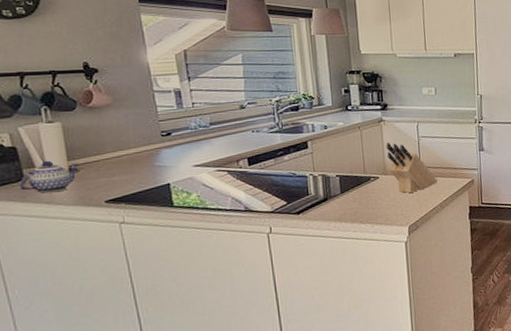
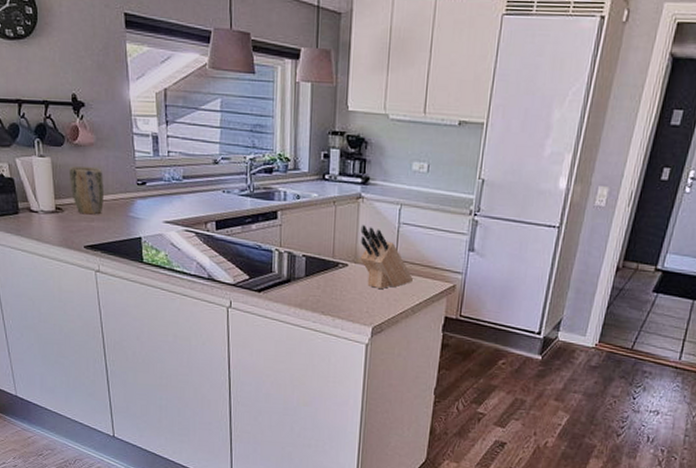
teapot: present [17,160,80,194] -> none [14,196,65,230]
plant pot: none [82,126,125,171] -> present [68,166,104,215]

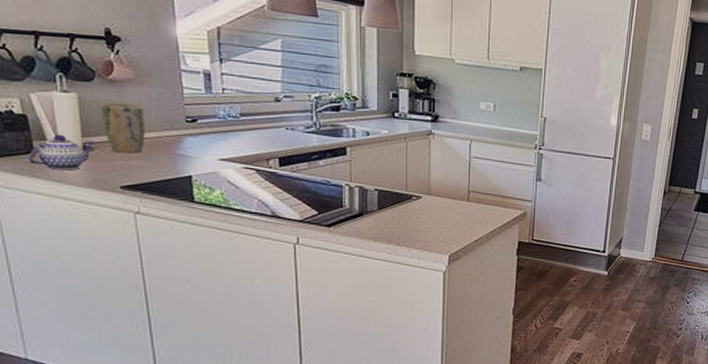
teapot: none [14,196,65,230] -> present [26,134,95,171]
knife block: present [360,225,413,290] -> none [432,159,486,219]

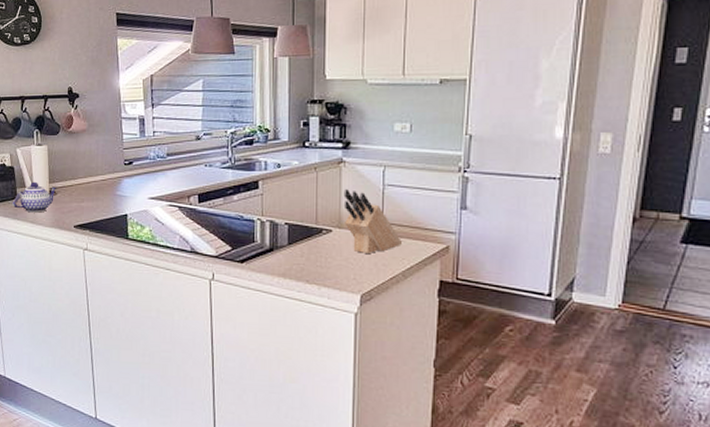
plant pot: present [100,102,145,153] -> none [62,152,94,196]
knife block: none [432,159,486,219] -> present [343,189,402,255]

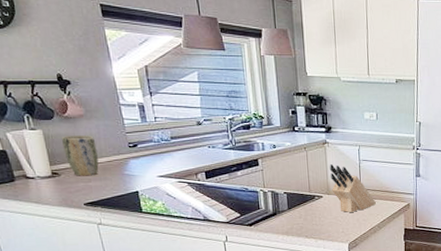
teapot: present [12,181,58,213] -> none [10,164,61,194]
plant pot: none [62,152,94,196] -> present [61,135,99,176]

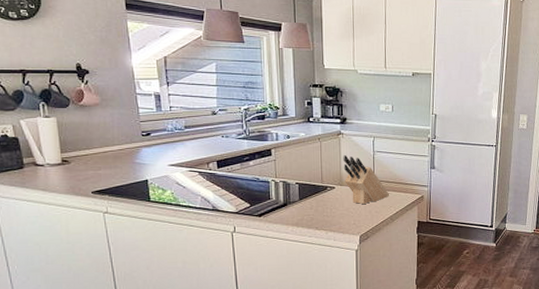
plant pot: present [61,135,99,176] -> none [74,124,110,164]

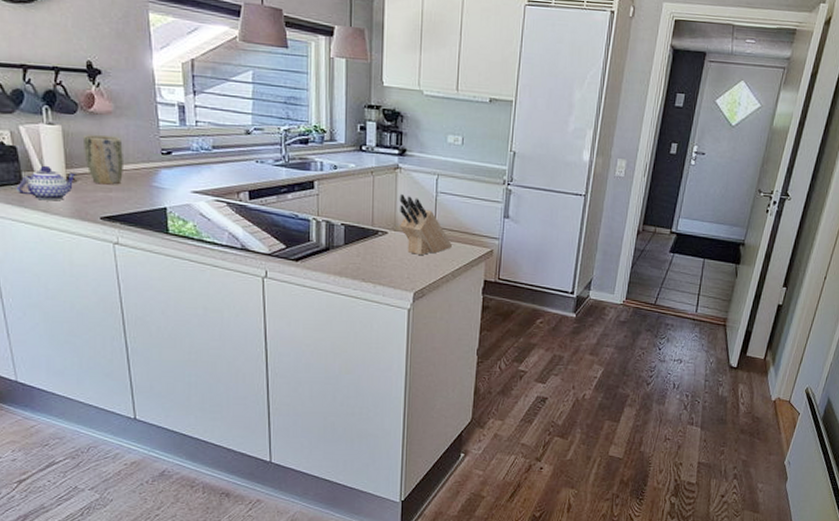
teapot: none [19,151,71,181] -> present [16,165,78,201]
plant pot: none [74,124,110,164] -> present [82,135,123,185]

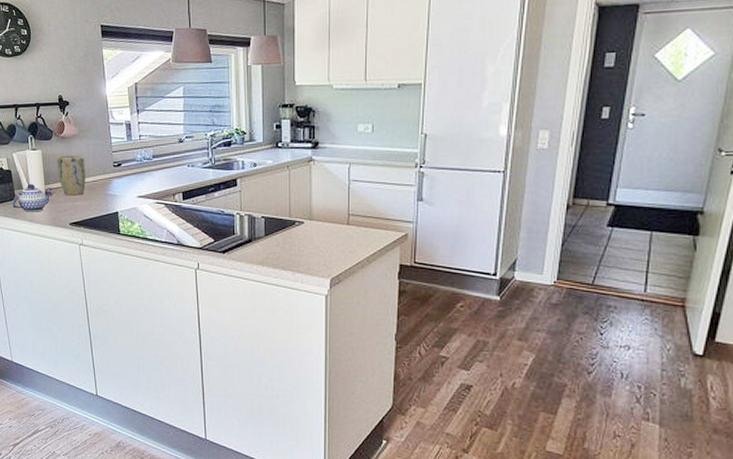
knife block: present [399,194,452,256] -> none [314,185,366,243]

